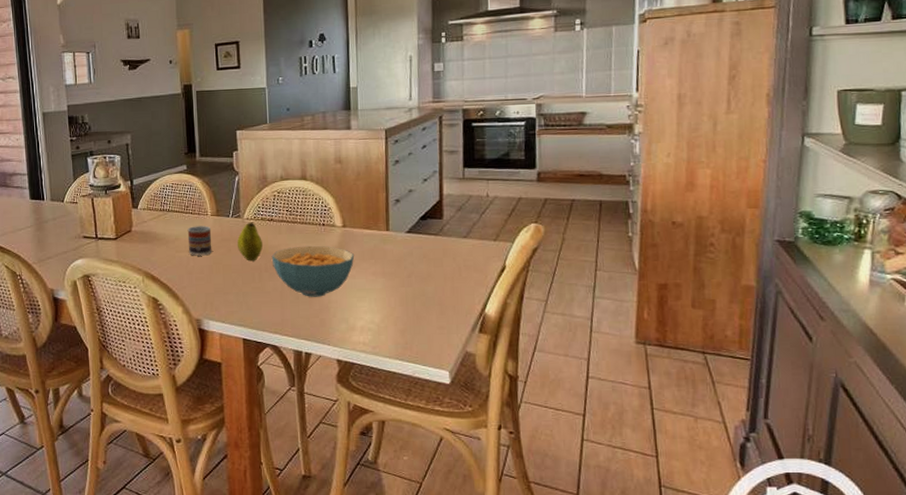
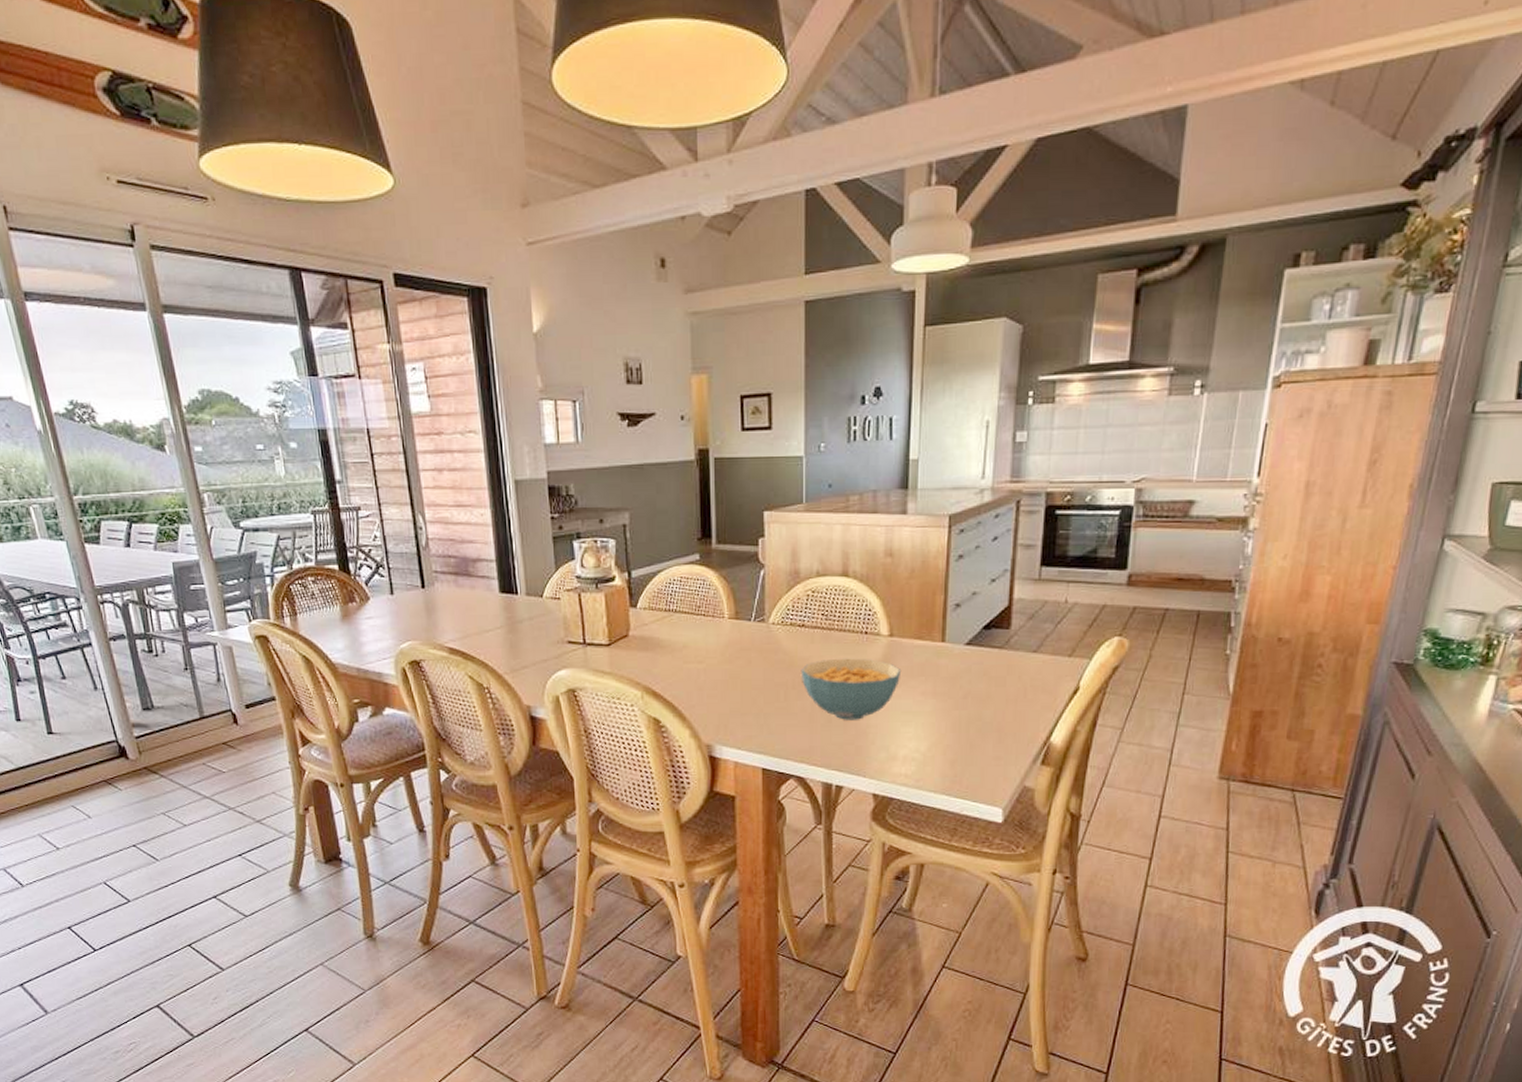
cup: present [187,226,212,256] -> none [698,631,729,668]
fruit: present [237,222,263,261] -> none [759,627,790,676]

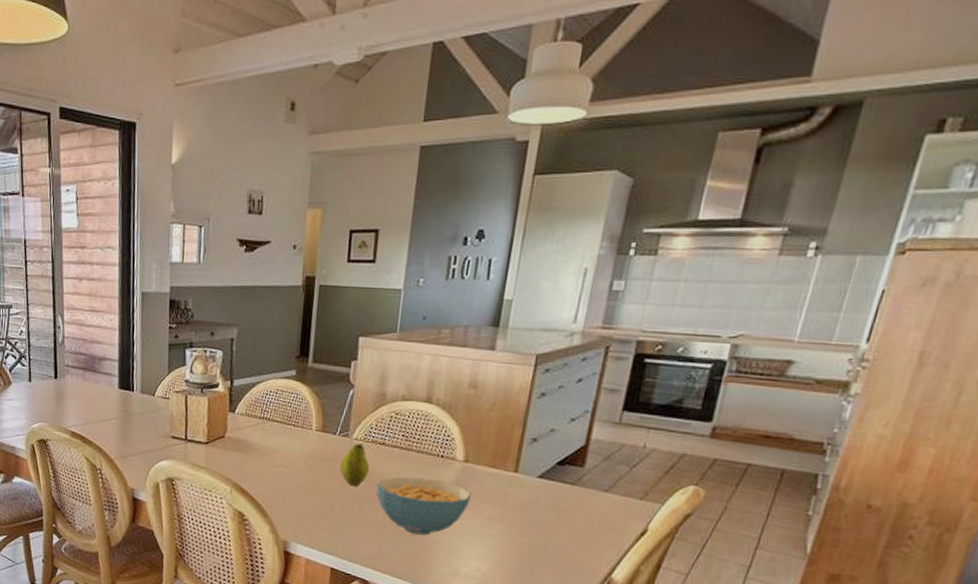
fruit: none [759,627,790,676] -> present [339,443,369,487]

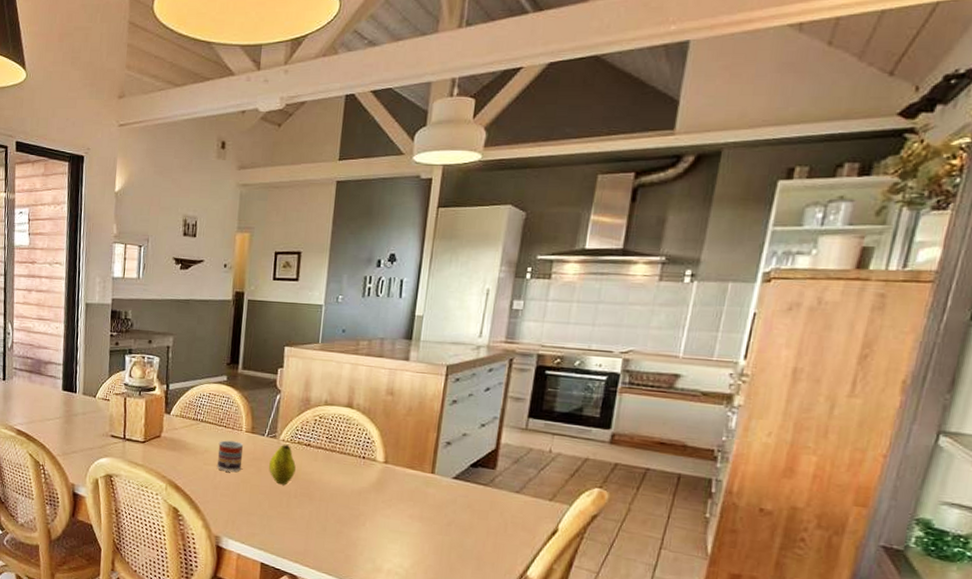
cup: none [285,440,314,474] -> present [217,440,244,473]
cereal bowl: present [376,477,472,535] -> none [303,476,393,532]

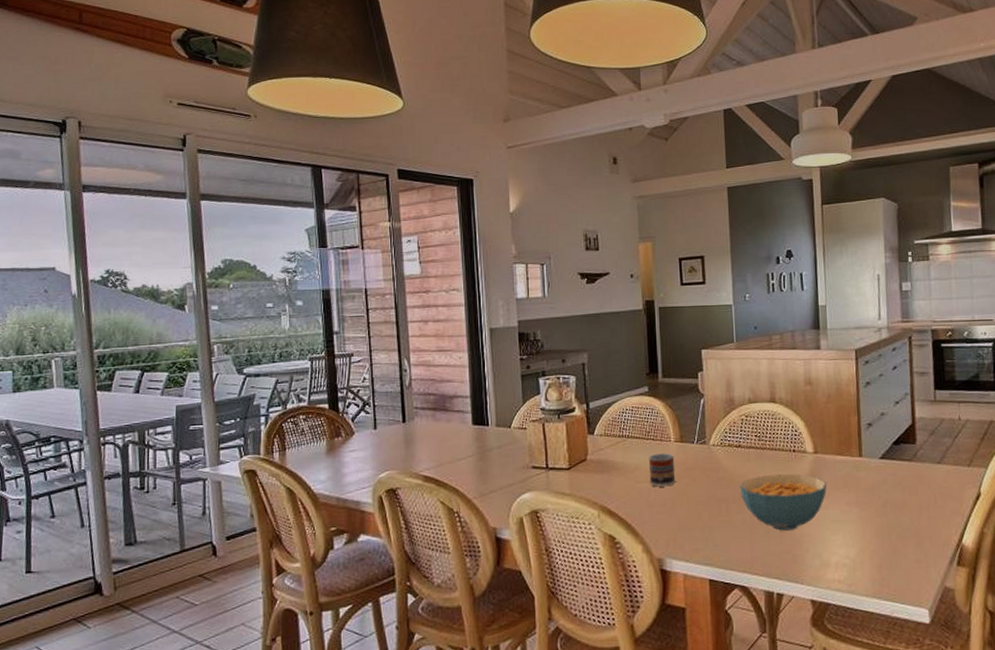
fruit: present [268,444,296,485] -> none [702,448,730,492]
cereal bowl: none [303,476,393,532] -> present [739,473,827,531]

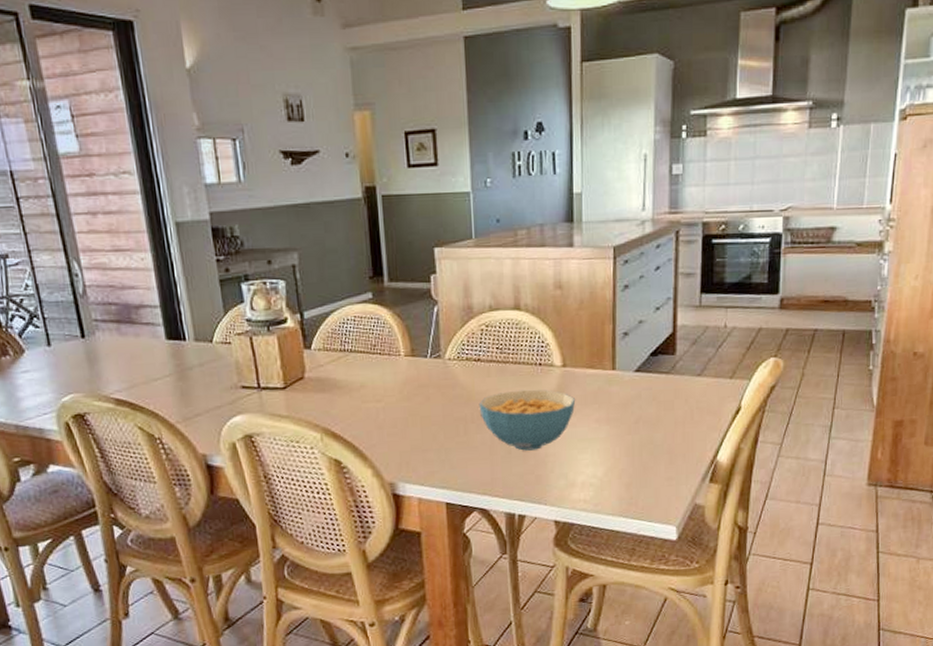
cup: present [648,453,676,487] -> none [375,369,407,407]

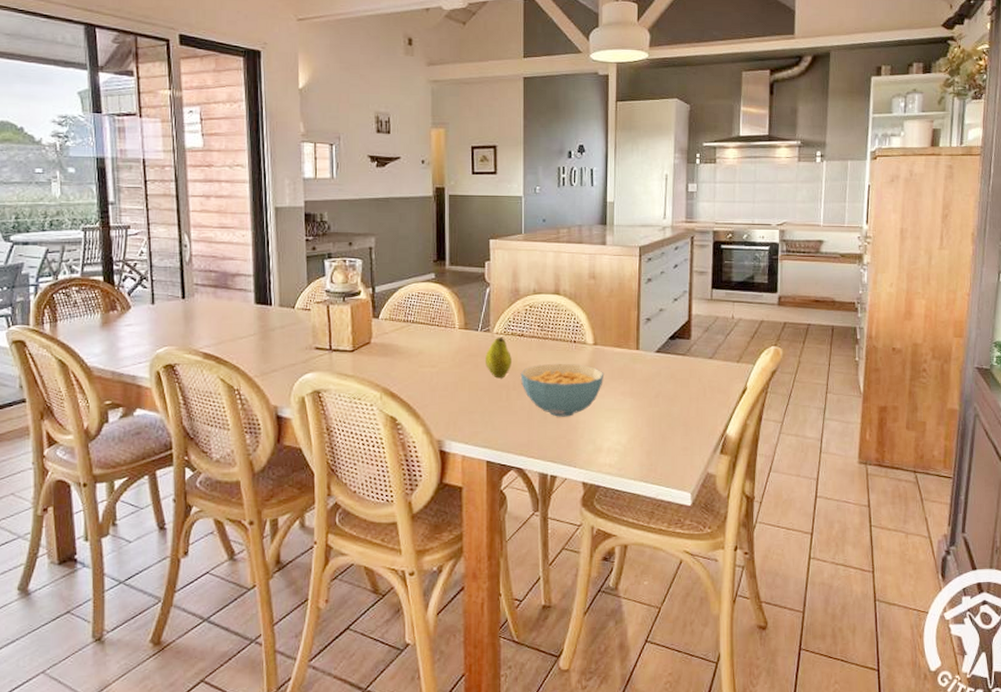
fruit: none [437,362,468,411] -> present [484,336,511,379]

